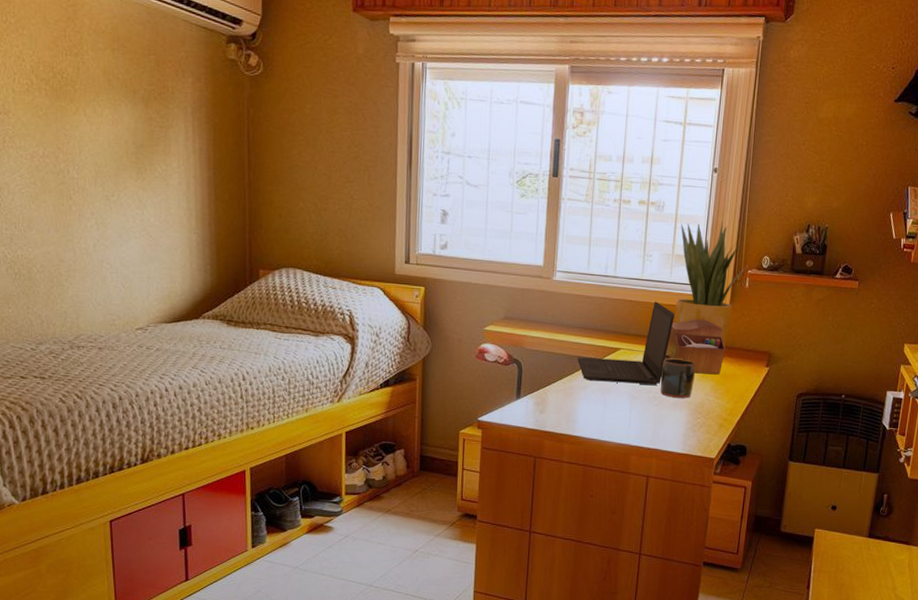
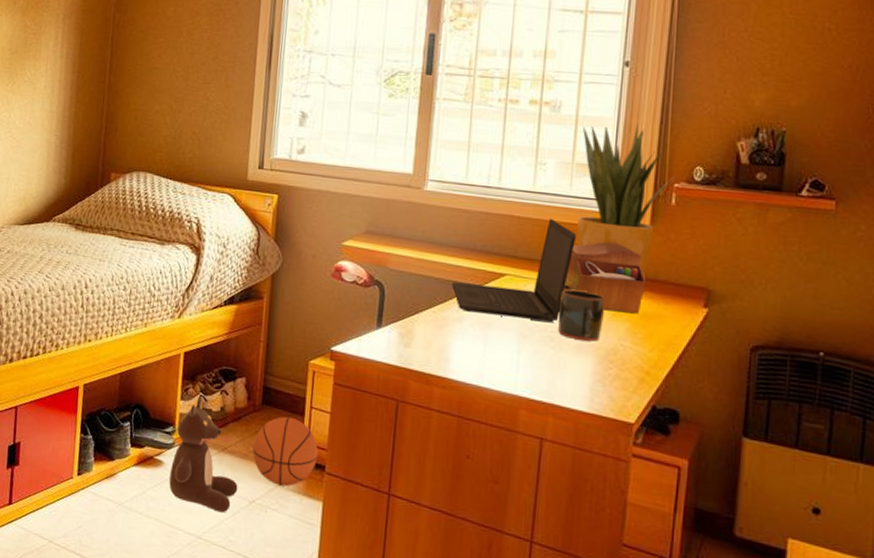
stuffed animal: none [340,469,403,563] -> present [169,396,238,513]
basketball: none [413,478,471,536] -> present [252,416,319,487]

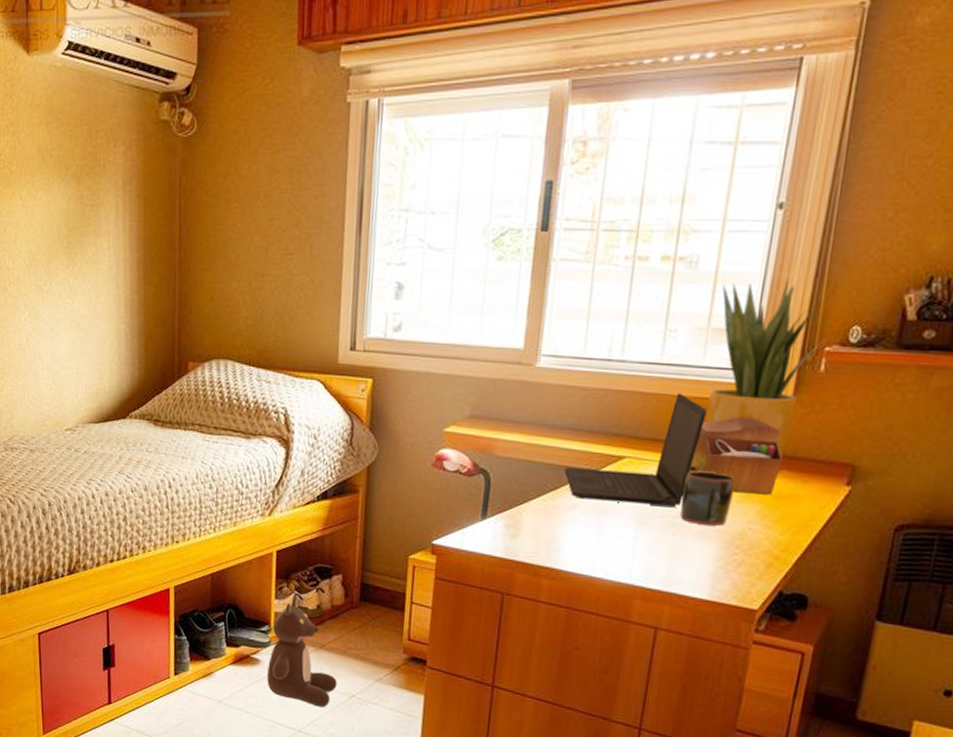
basketball: present [252,416,319,487] -> none [351,612,420,681]

